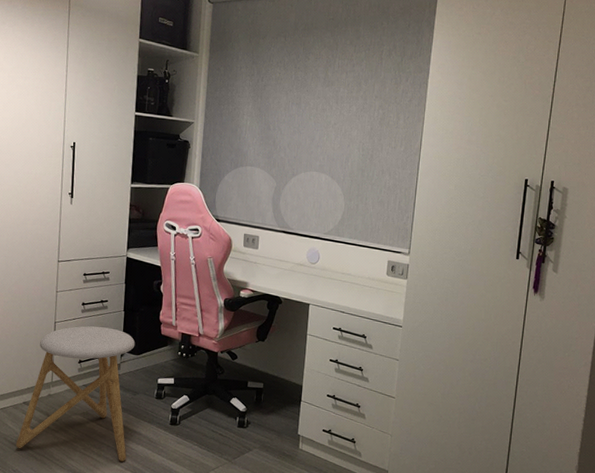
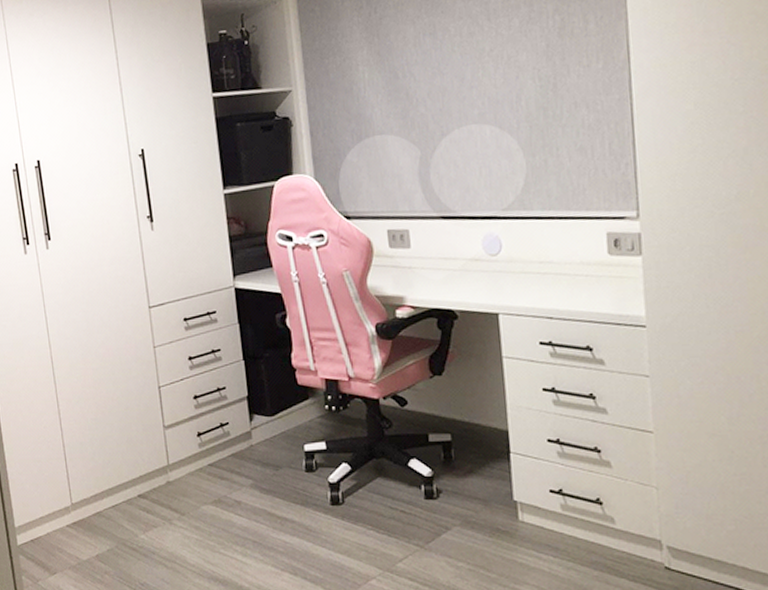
stool: present [15,326,136,462] -> none [138,385,281,561]

